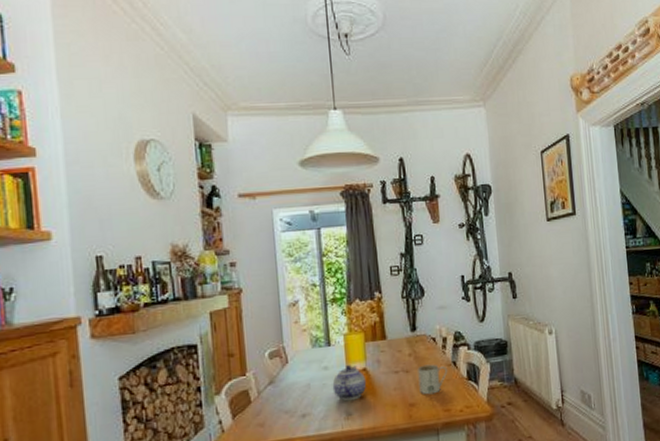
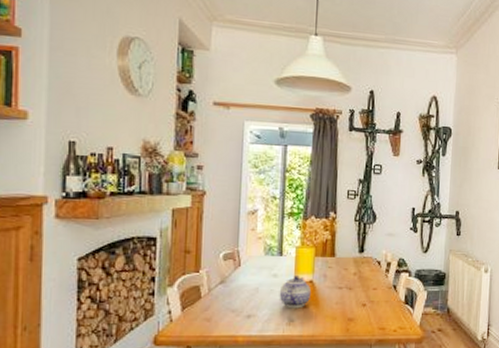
mug: present [417,364,448,395] -> none [359,285,388,313]

